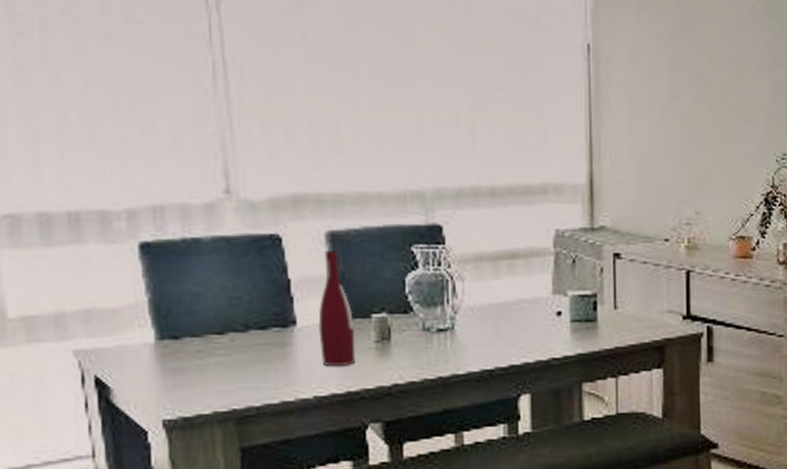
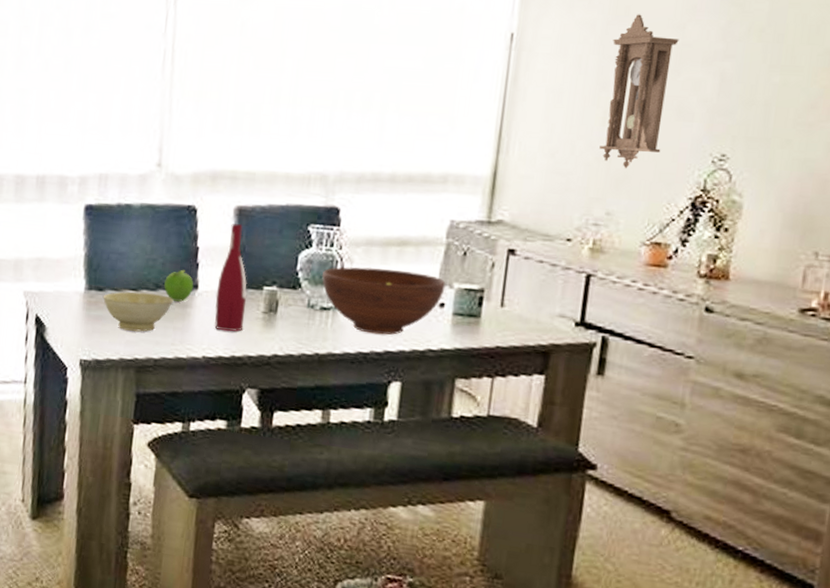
bowl: none [180,336,270,380] -> present [102,292,174,332]
fruit: none [254,305,291,341] -> present [163,269,194,302]
fruit bowl: none [433,283,560,350] -> present [321,267,446,335]
pendulum clock: none [680,26,736,171] -> present [599,14,679,169]

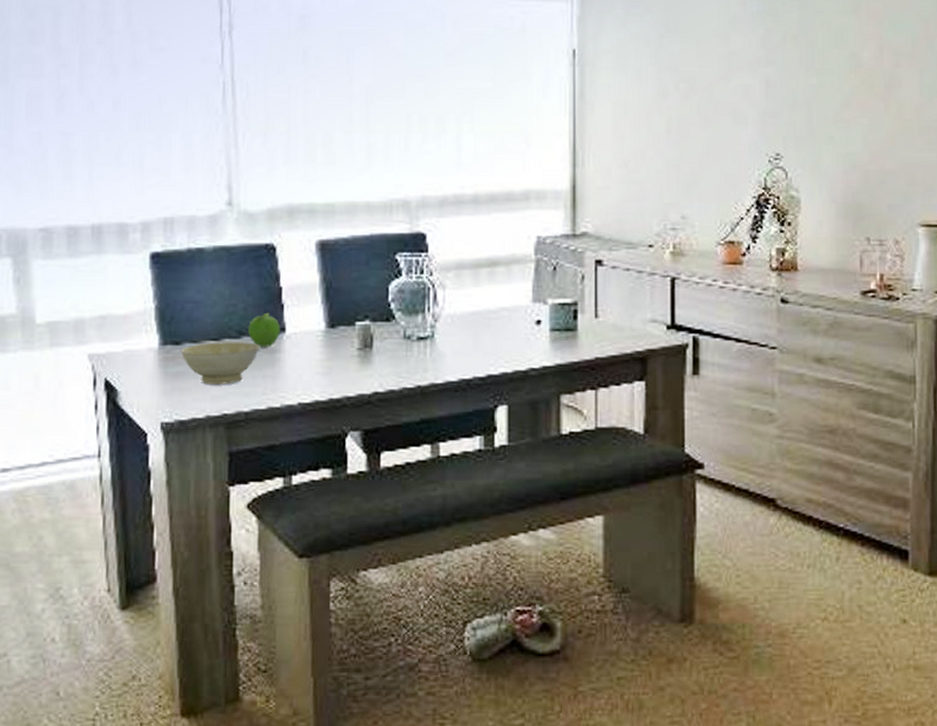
wine bottle: present [214,223,248,332] -> none [305,258,339,373]
fruit bowl: present [321,267,446,335] -> none [414,291,540,359]
pendulum clock: present [599,14,679,169] -> none [667,27,725,174]

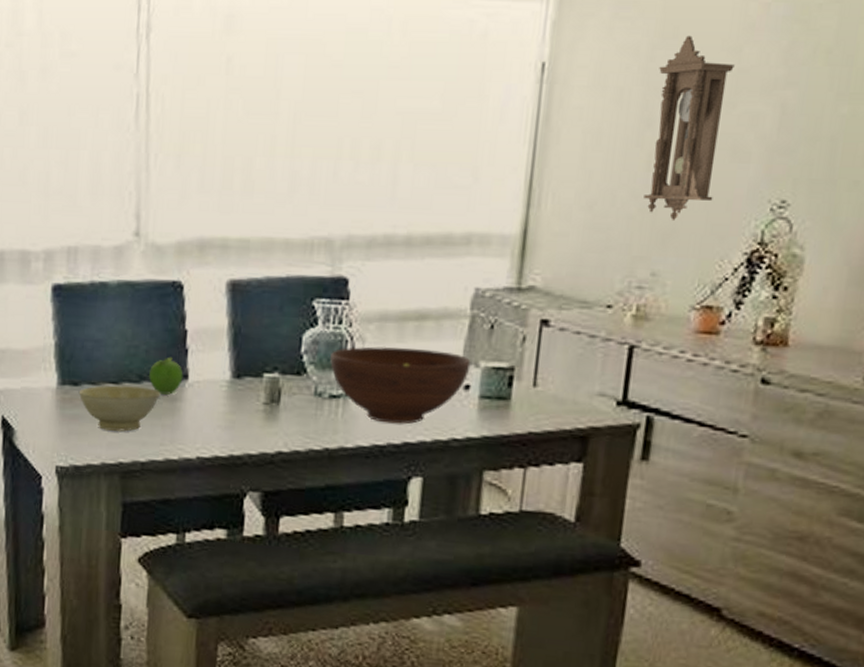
fruit bowl: none [414,291,540,359] -> present [329,346,471,425]
pendulum clock: none [667,27,725,174] -> present [644,35,735,222]

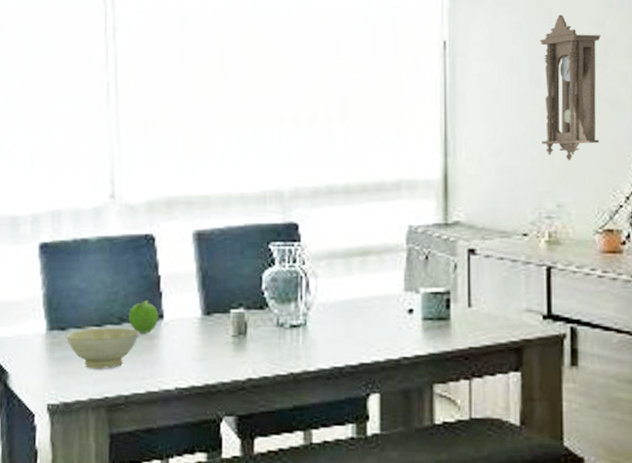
fruit bowl: present [329,346,471,425] -> none [287,279,412,347]

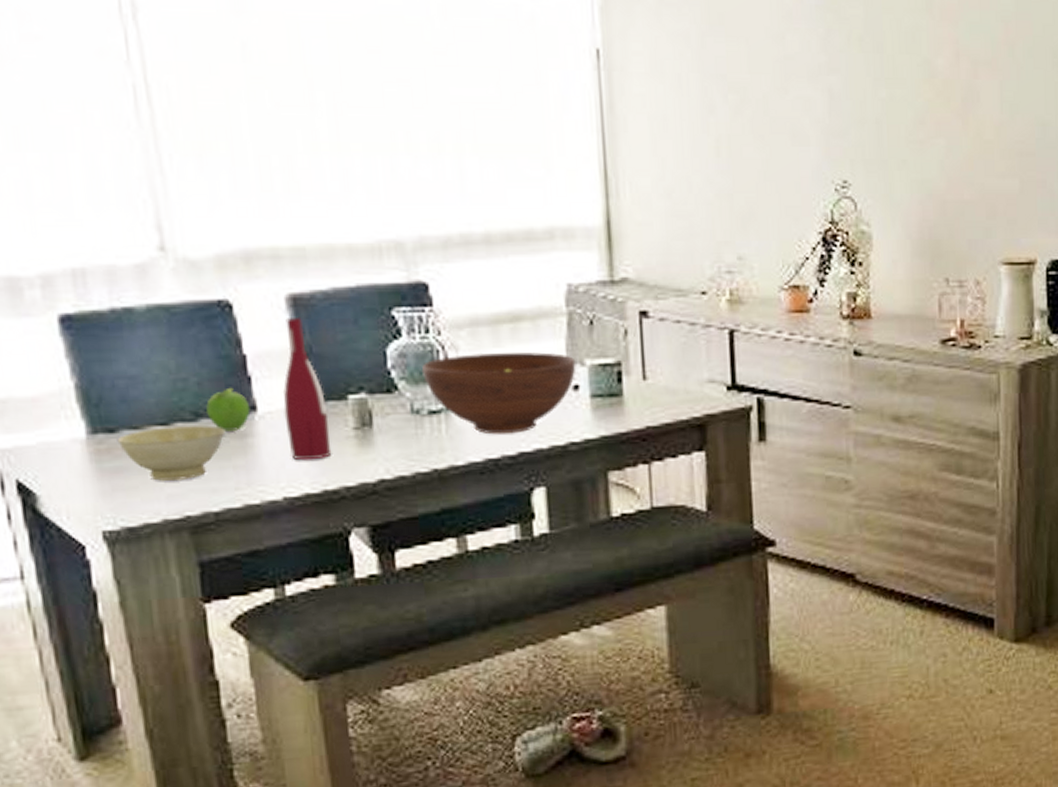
wine bottle: none [182,248,215,359] -> present [282,316,332,461]
fruit bowl: none [287,279,412,347] -> present [421,352,576,435]
pendulum clock: present [540,14,601,161] -> none [711,23,782,205]

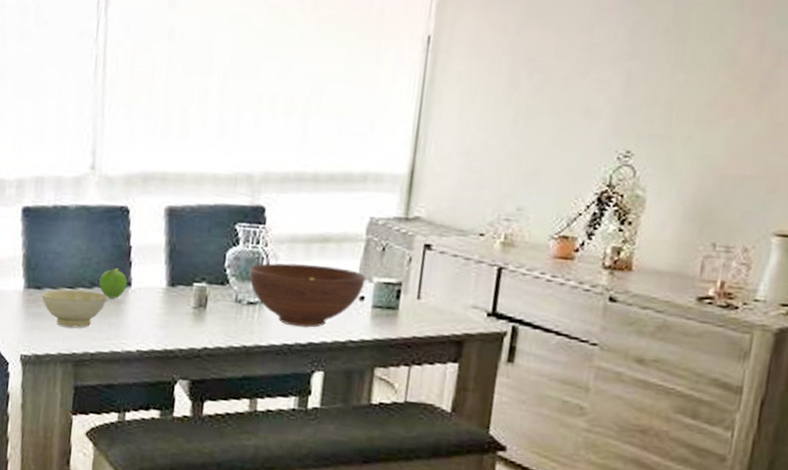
wine bottle: present [282,316,332,461] -> none [147,223,178,326]

